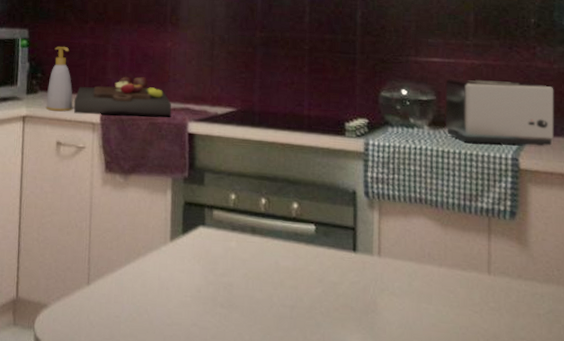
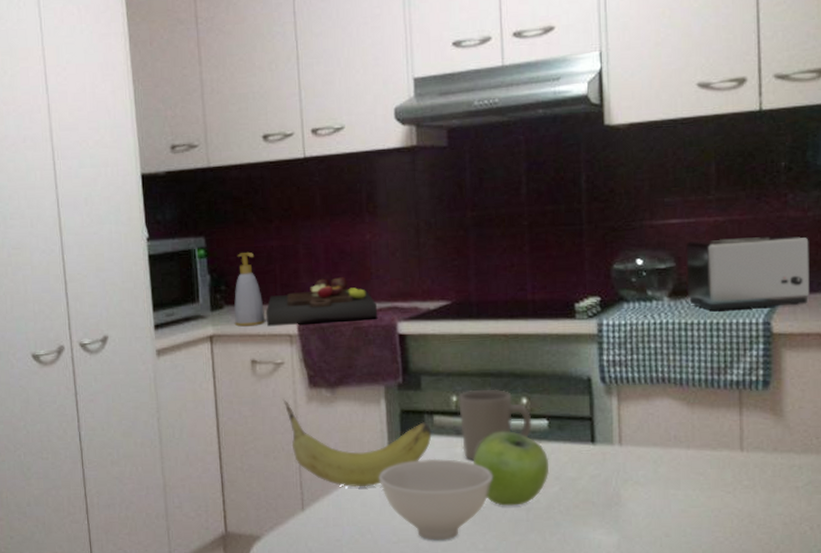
fruit: none [80,179,210,270] -> present [282,398,432,487]
bowl: none [159,249,263,328] -> present [378,458,494,541]
mug: none [236,190,301,256] -> present [458,389,532,461]
fruit: none [245,230,314,303] -> present [473,430,550,506]

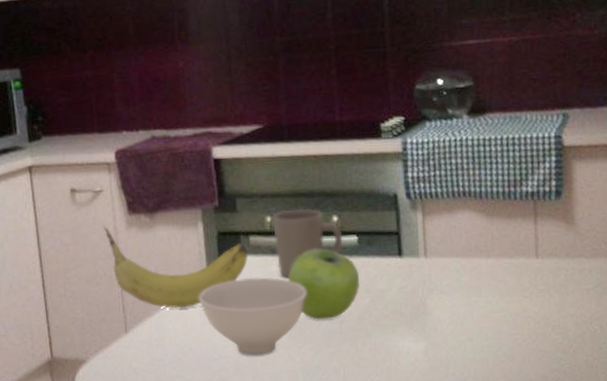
soap bottle: present [234,251,266,327] -> none [51,82,84,157]
cutting board: present [265,277,378,327] -> none [83,105,193,156]
toaster: present [687,234,810,311] -> none [484,52,597,126]

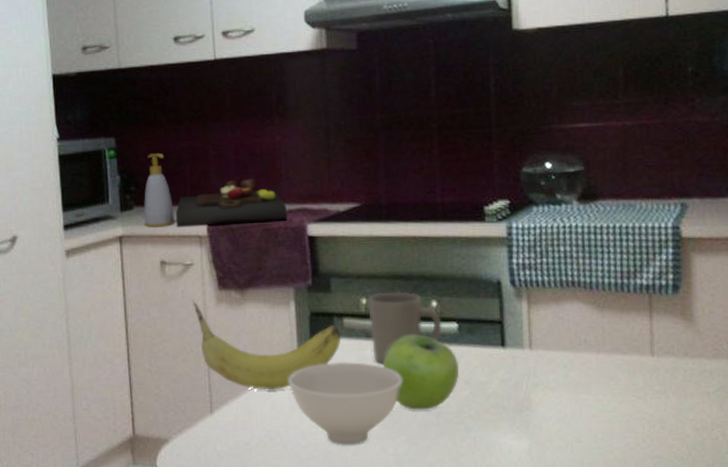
soap bottle: none [51,82,84,157] -> present [144,152,176,228]
cutting board: none [83,105,193,156] -> present [175,179,288,228]

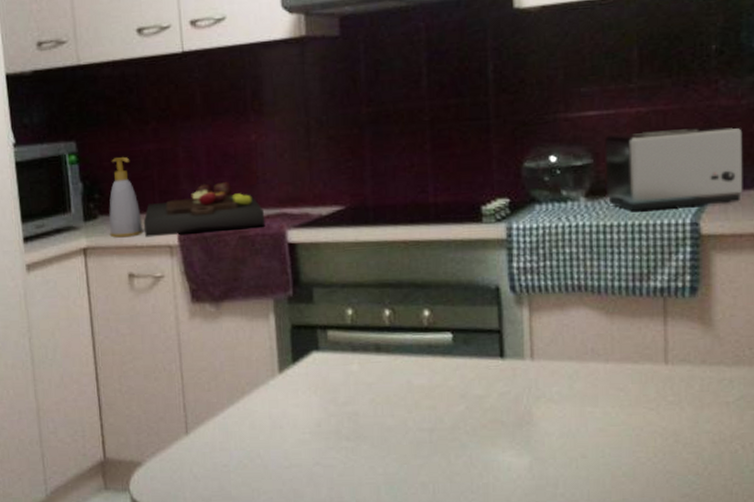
fruit: present [191,300,341,390] -> none [163,314,326,409]
bowl: present [287,361,404,445] -> none [268,376,393,465]
mug: present [368,291,442,364] -> none [354,300,435,379]
fruit: present [382,333,460,410] -> none [370,345,454,427]
toaster: none [595,139,718,214] -> present [606,126,743,211]

